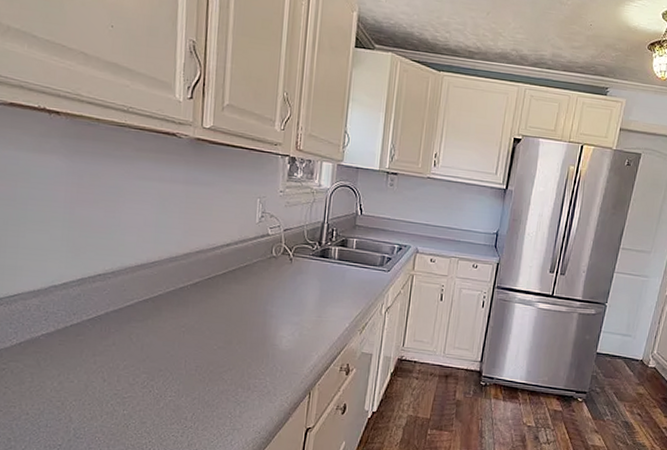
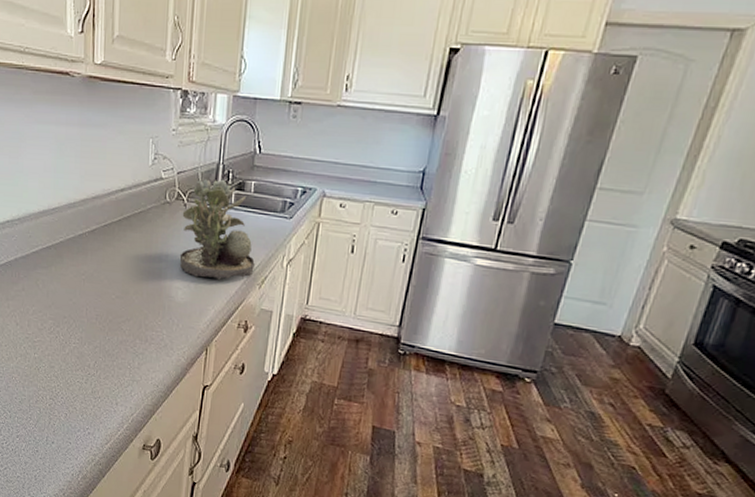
succulent plant: none [284,236,356,327] -> present [179,179,255,280]

